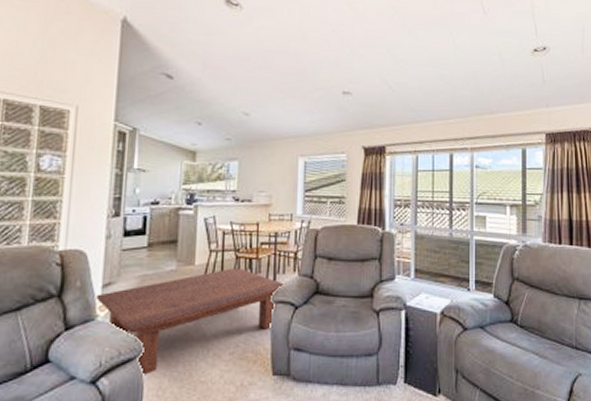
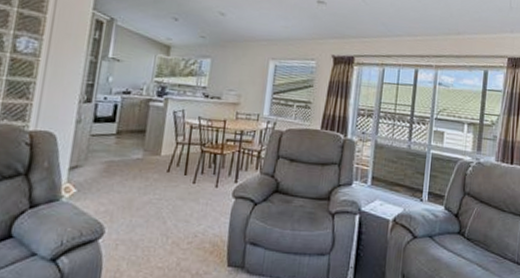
coffee table: present [96,267,287,377] -> none [62,160,248,258]

